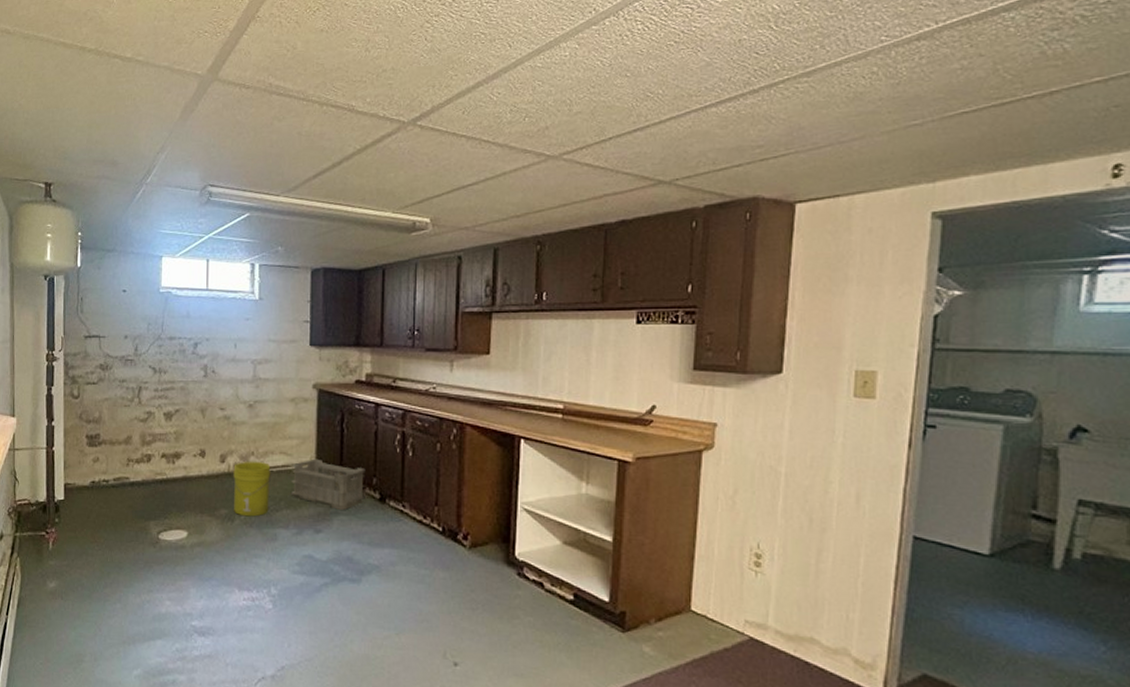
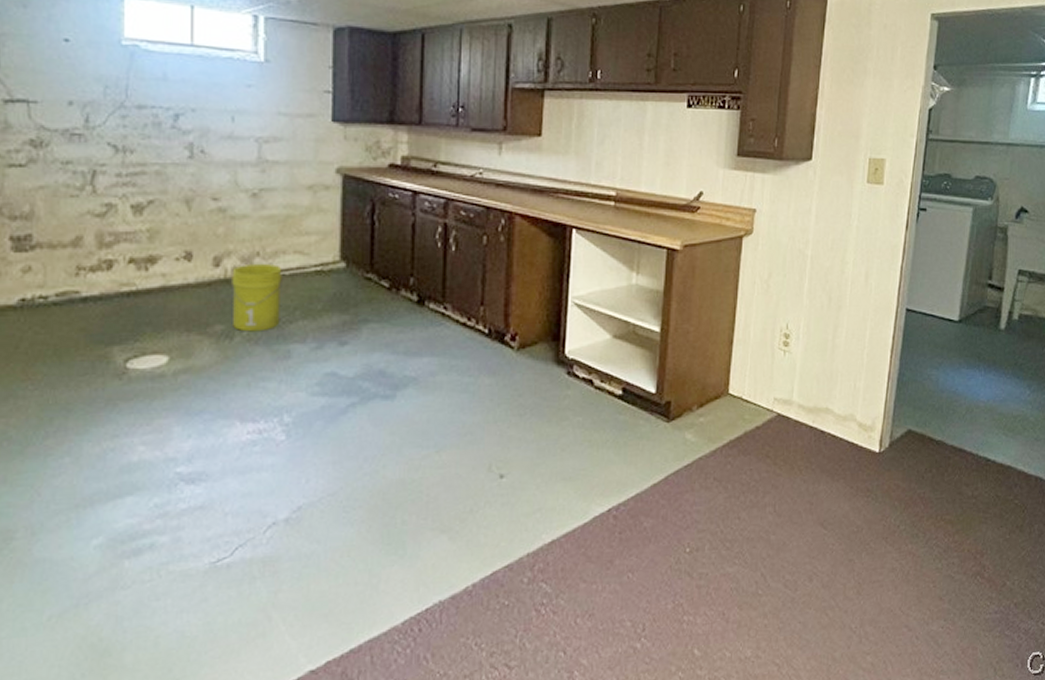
plastic crate: present [291,458,366,510] -> none [309,257,401,316]

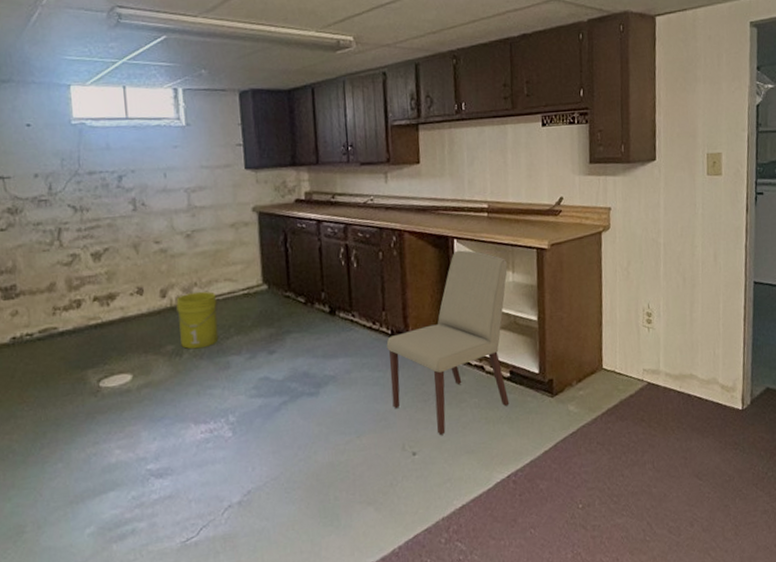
chair: none [481,242,631,456] -> present [386,250,510,435]

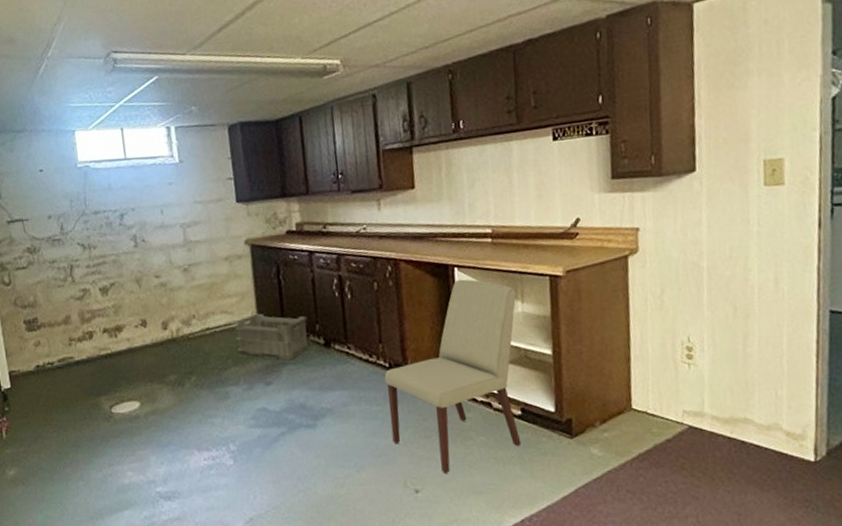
bucket: present [176,291,219,349] -> none [177,323,218,379]
plastic crate: none [238,281,315,329] -> present [234,313,310,360]

